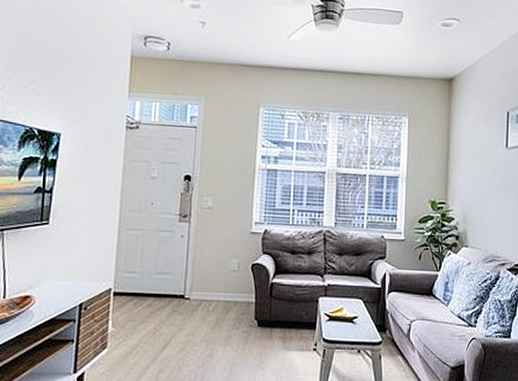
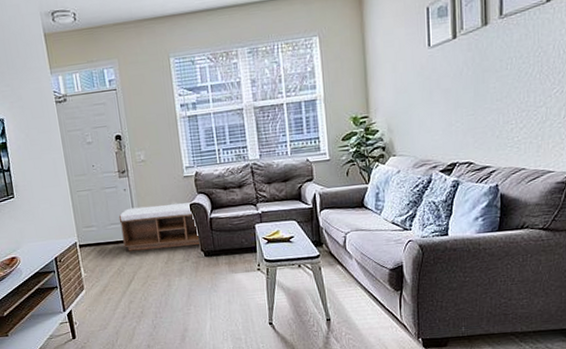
bench: none [166,258,255,311] -> present [118,203,199,251]

